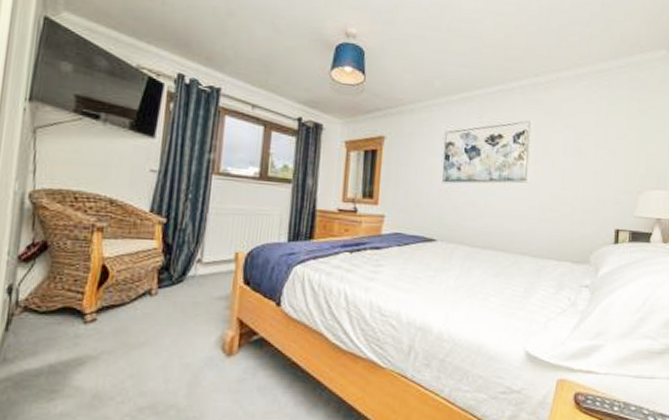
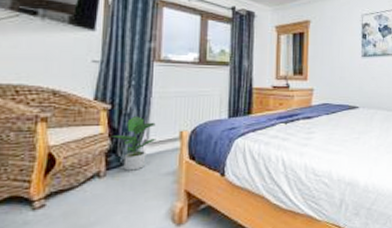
potted plant: none [165,232,211,291] -> present [112,116,157,171]

